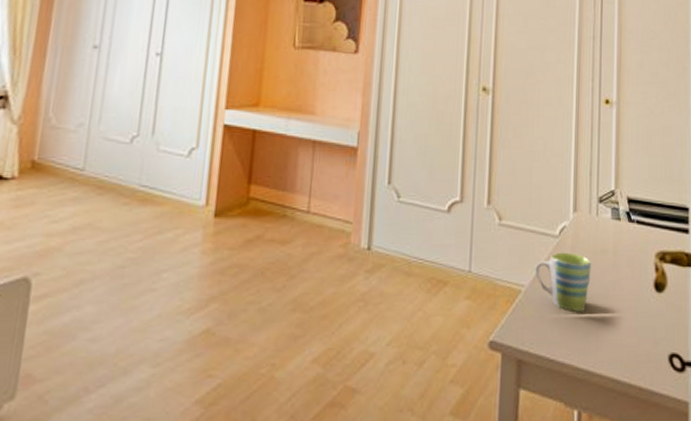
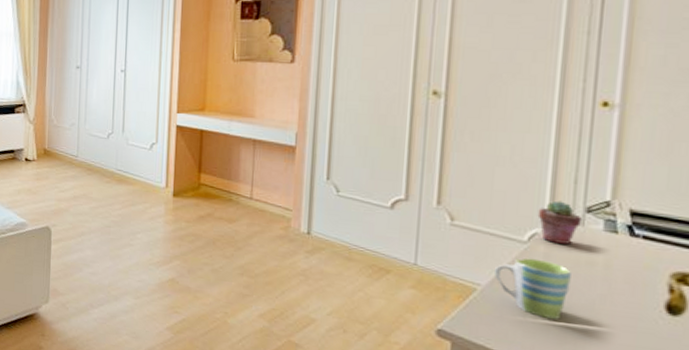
potted succulent: none [565,193,597,235] -> present [537,200,583,244]

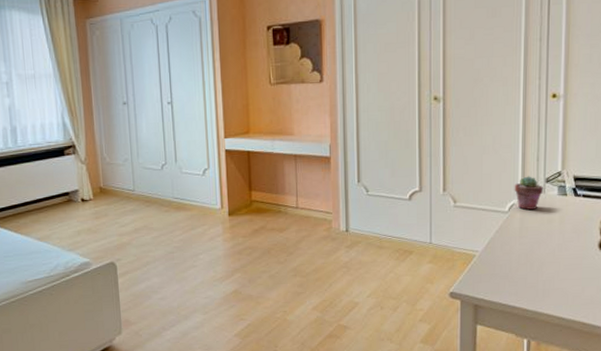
mug: present [495,257,571,320] -> none [488,224,539,270]

